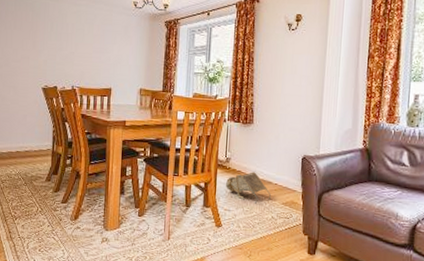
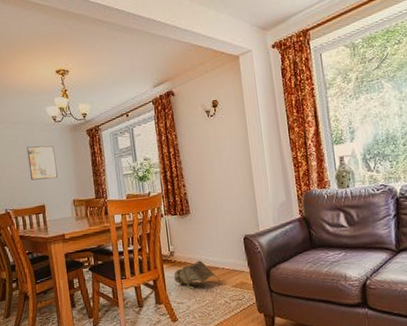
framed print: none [102,27,130,65] -> present [26,145,58,180]

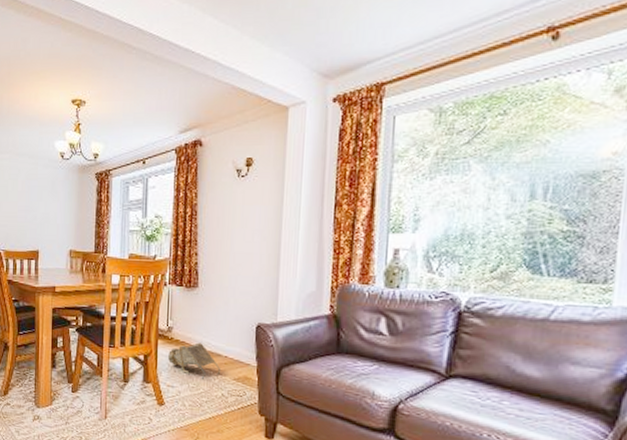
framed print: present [26,145,58,180] -> none [27,183,58,224]

